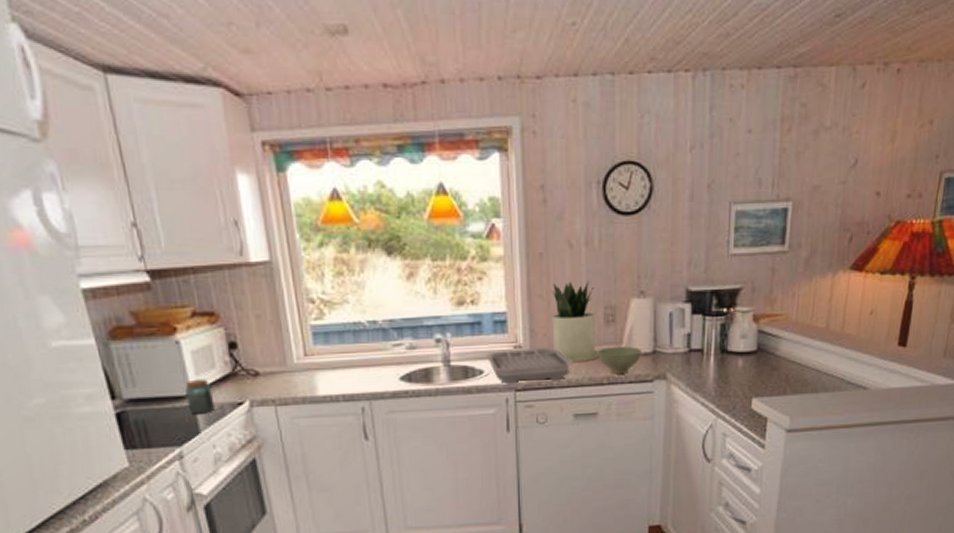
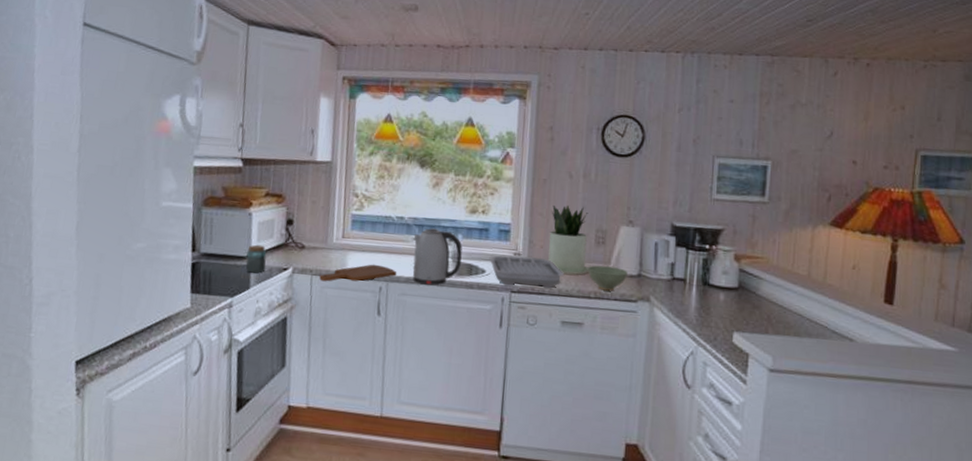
cutting board: none [285,382,380,412] -> present [319,264,397,282]
kettle: none [392,330,454,397] -> present [412,228,463,286]

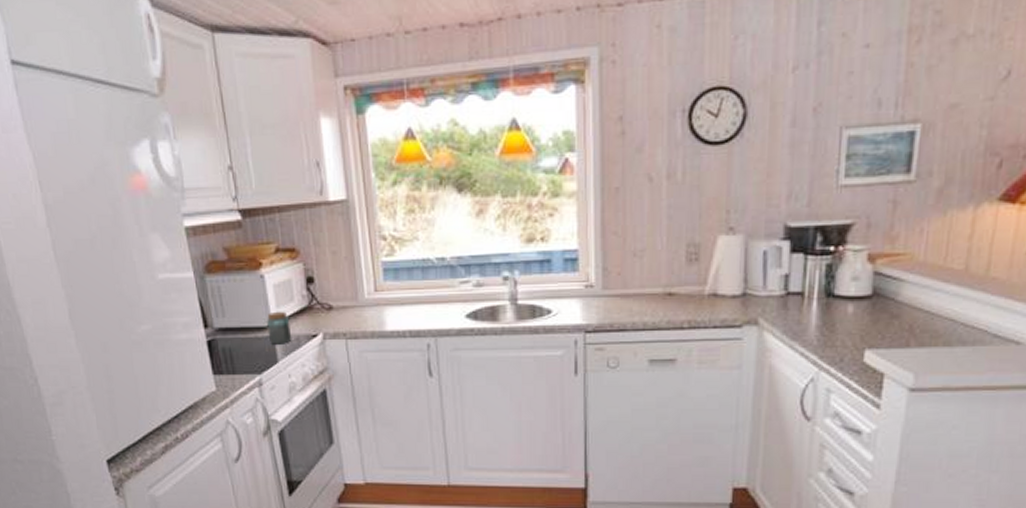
cutting board: present [319,264,397,282] -> none [355,318,446,345]
kettle: present [412,228,463,286] -> none [460,267,521,335]
dish rack: present [489,255,565,289] -> none [555,286,650,327]
planter: present [547,206,589,275] -> none [627,218,681,304]
bowl: present [587,265,628,291] -> none [677,288,729,318]

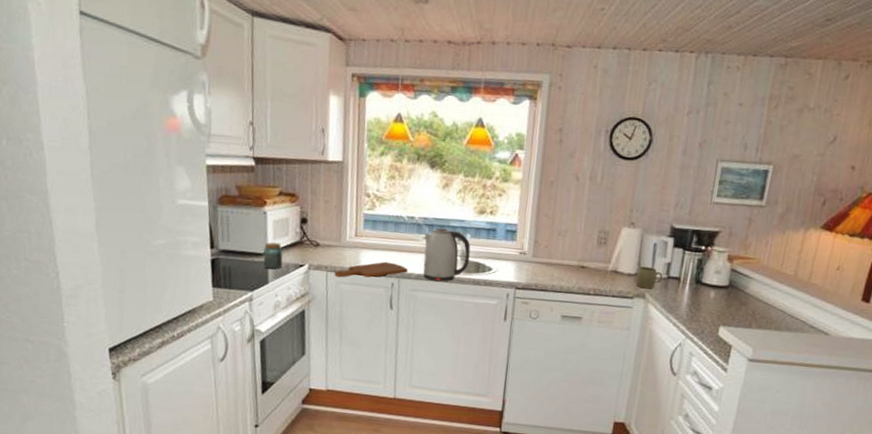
cutting board: none [355,318,446,345] -> present [334,261,408,278]
kettle: none [460,267,521,335] -> present [423,228,471,282]
mug: none [743,282,780,312] -> present [636,266,663,289]

